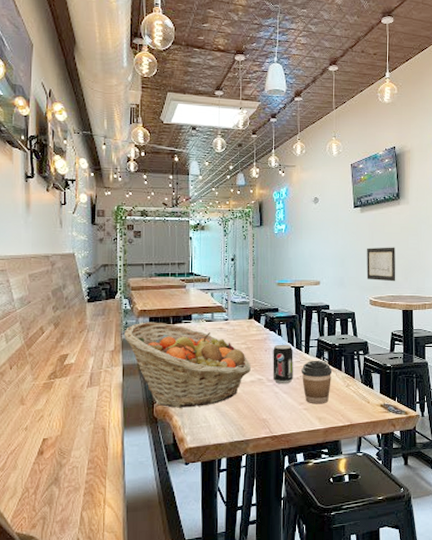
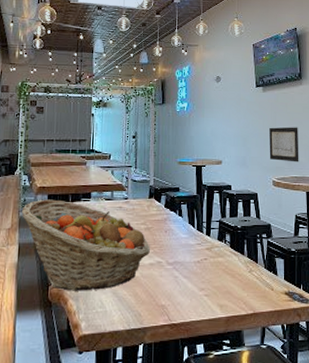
beverage can: present [272,344,294,384] -> none [172,225,194,268]
coffee cup: present [301,360,333,404] -> none [202,242,235,291]

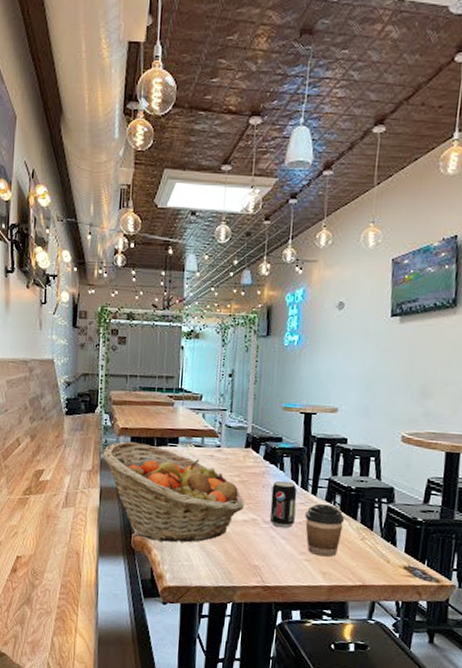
beverage can: none [172,225,194,268] -> present [269,480,298,529]
coffee cup: none [202,242,235,291] -> present [305,503,345,557]
wall art: present [269,127,299,162] -> none [400,369,444,415]

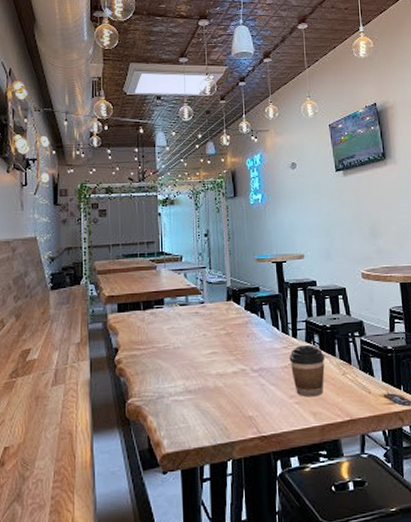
fruit basket: present [102,441,244,543] -> none [90,308,232,407]
beverage can: present [269,480,298,529] -> none [256,327,281,375]

